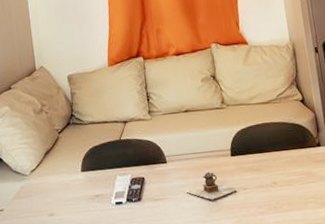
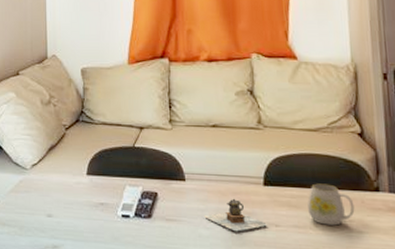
mug: none [267,146,304,182] -> present [308,183,355,226]

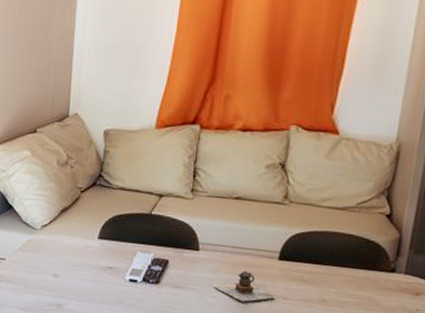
mug: present [308,183,355,226] -> none [319,261,367,302]

